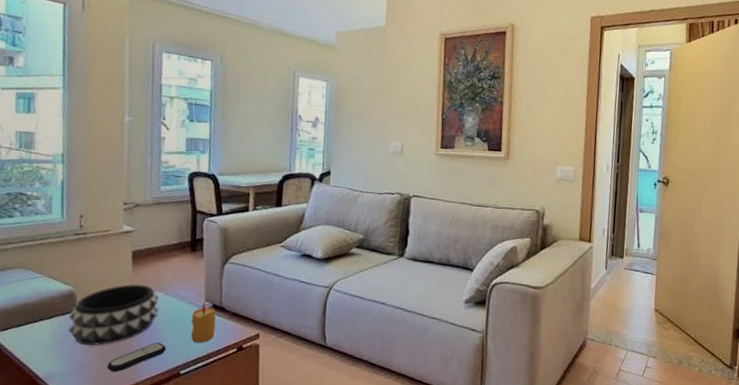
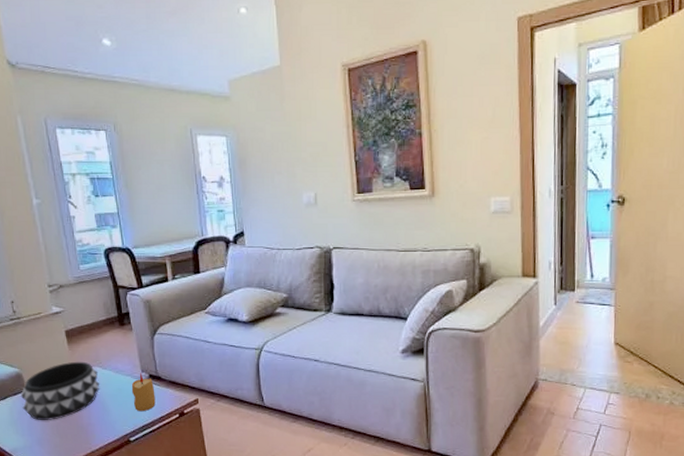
remote control: present [107,342,167,373] -> none [63,414,114,443]

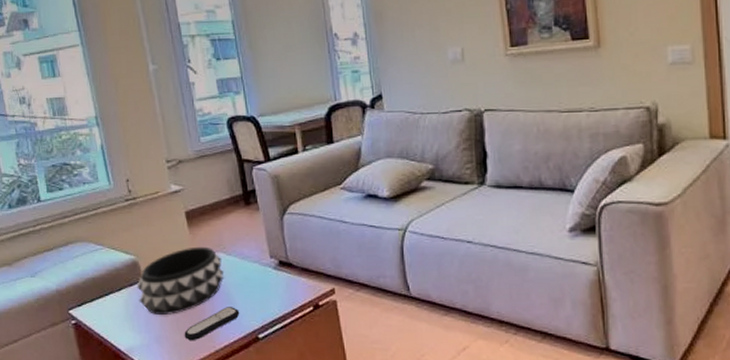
remote control: none [63,414,114,443] -> present [184,307,240,341]
candle: present [131,372,156,412] -> none [259,258,287,304]

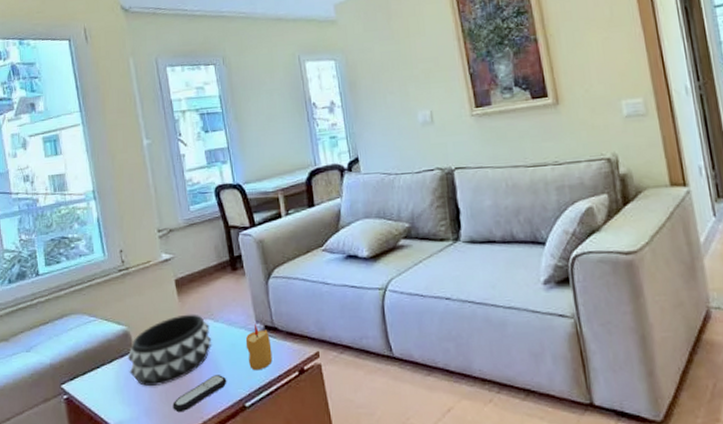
candle: none [259,258,287,304] -> present [245,323,272,371]

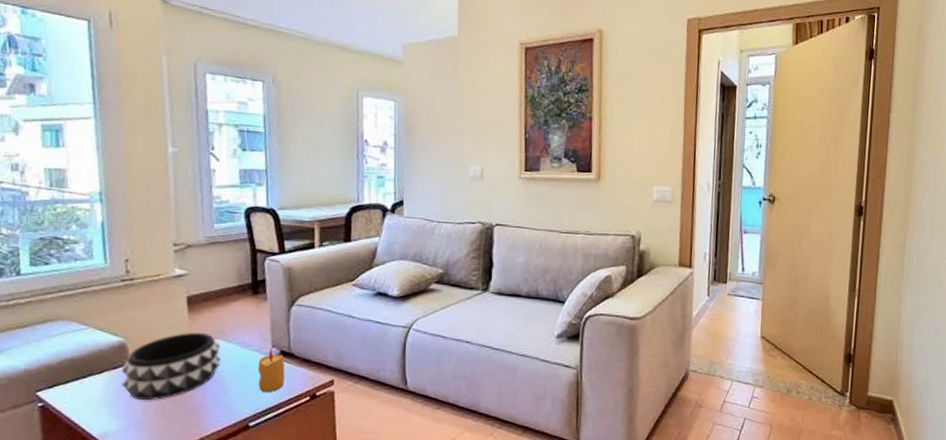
remote control: present [172,375,227,413] -> none [168,394,233,428]

